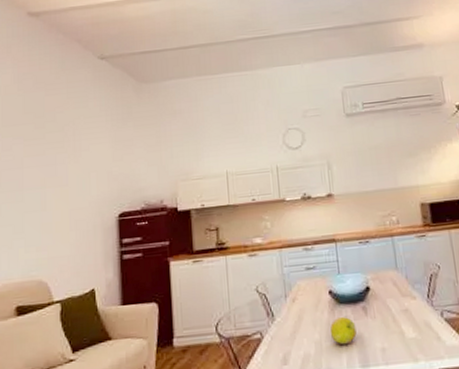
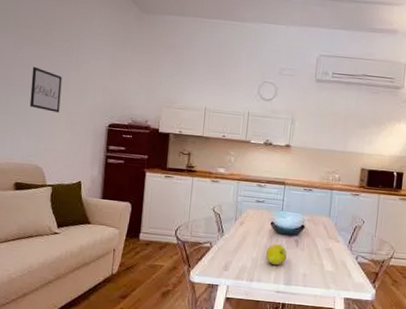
wall art: none [25,166,61,214] -> present [29,66,62,113]

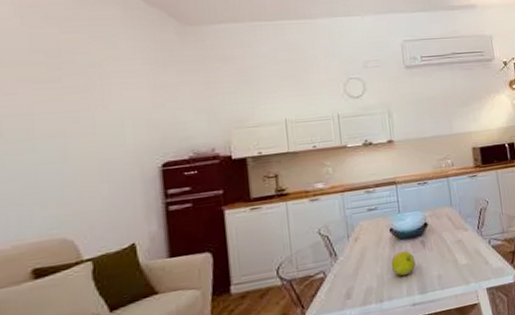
wall art: present [29,66,62,113] -> none [36,112,87,166]

